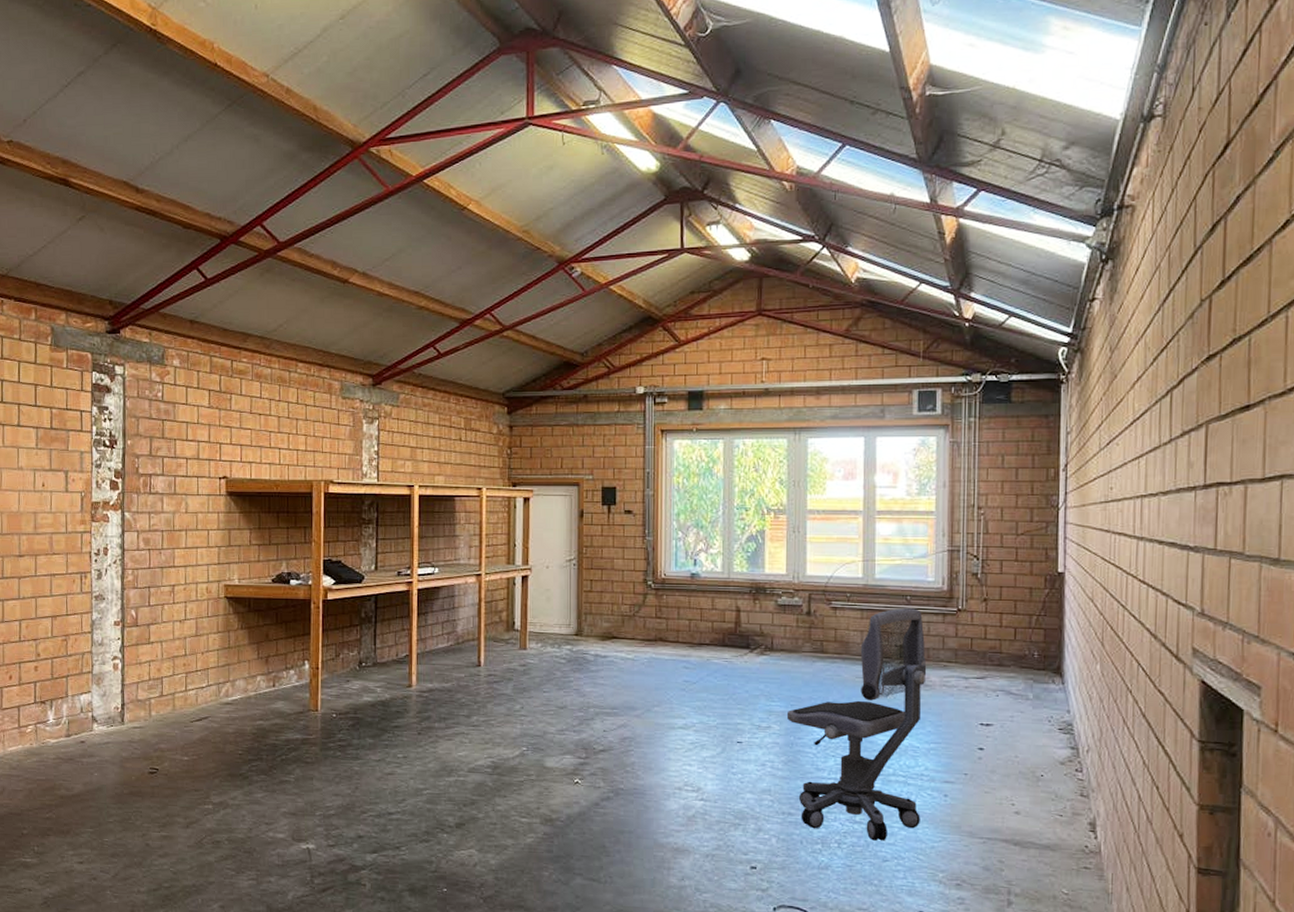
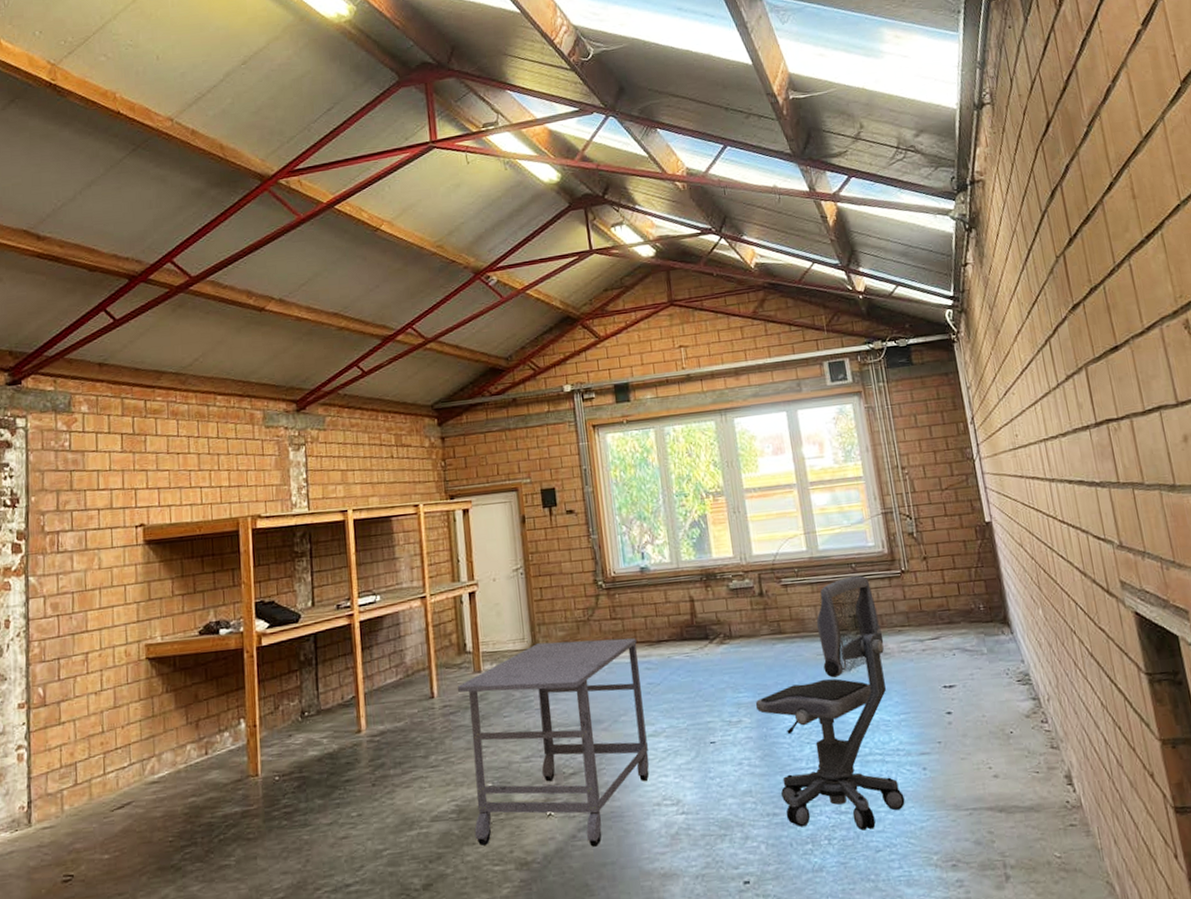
work table: none [503,631,678,816] -> present [458,638,650,847]

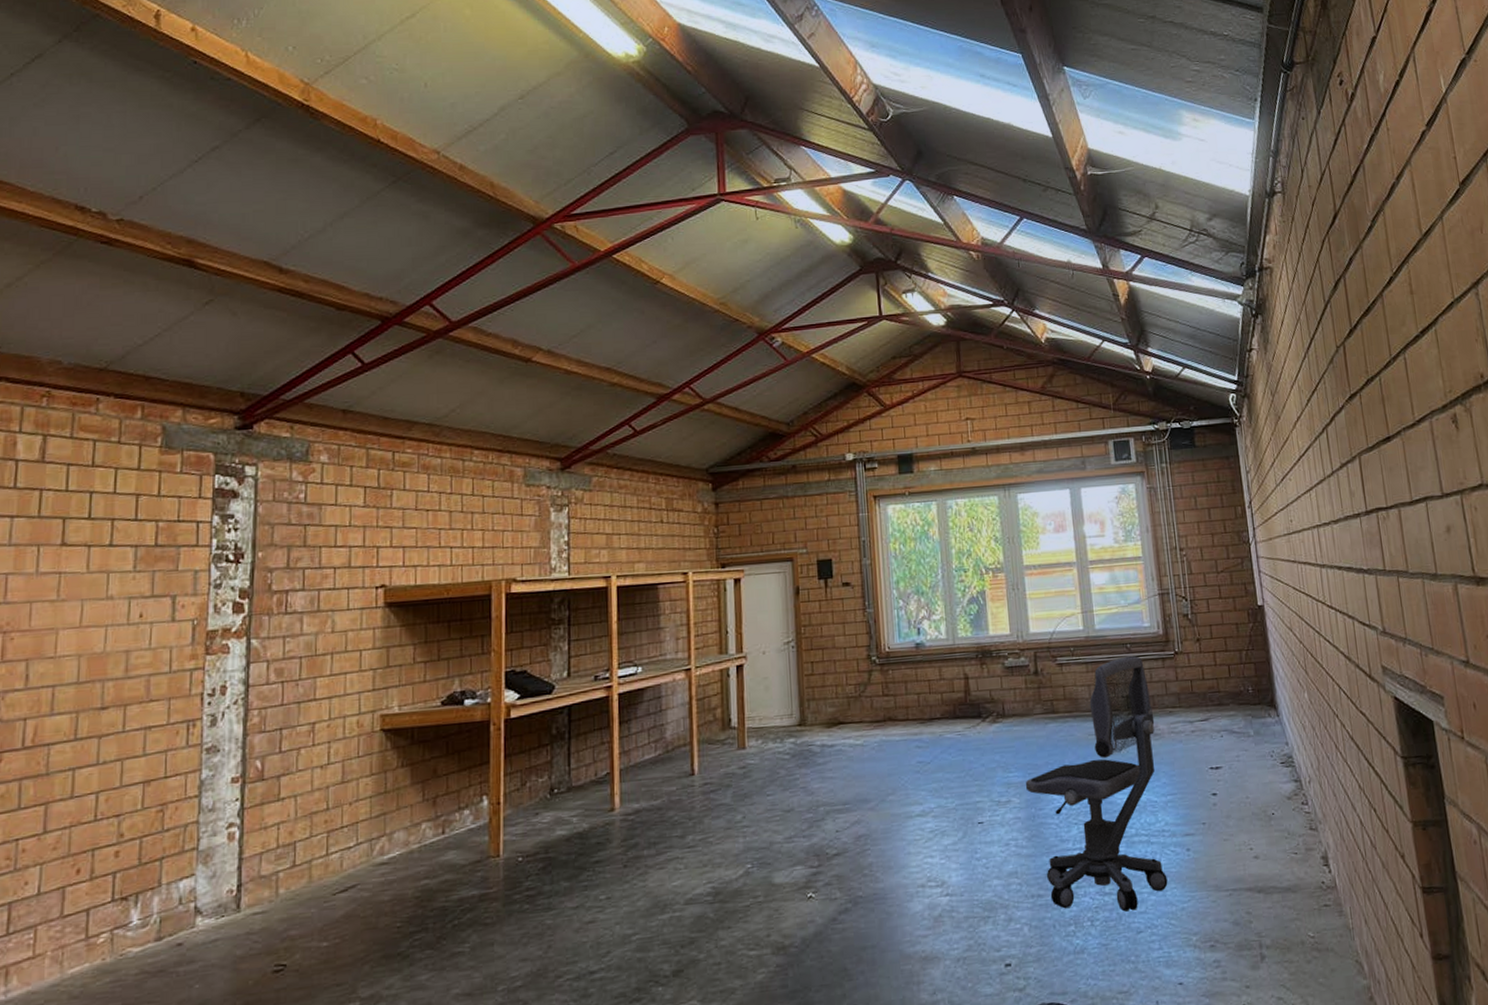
work table: present [458,638,650,847] -> none [720,715,916,930]

